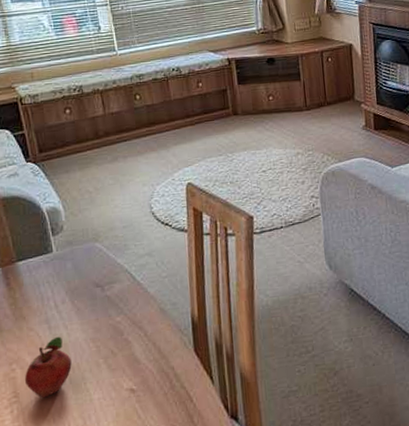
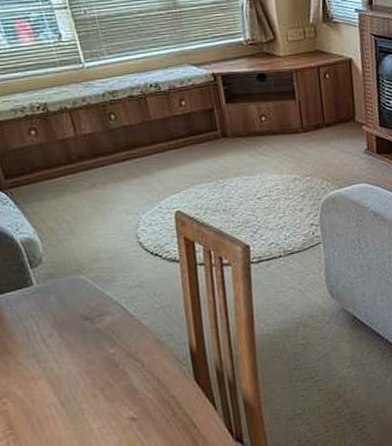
fruit: present [24,336,72,398] -> none [17,369,67,430]

